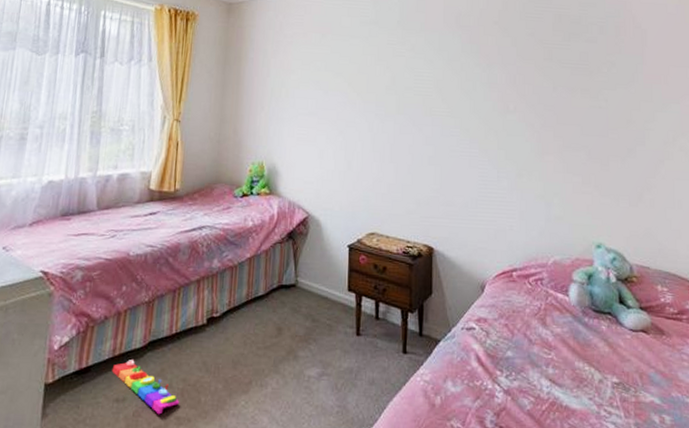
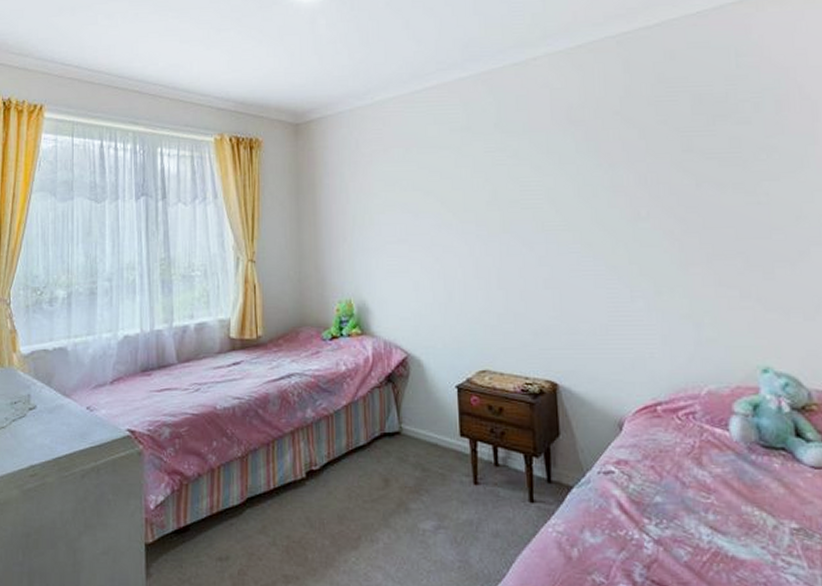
knob puzzle: present [111,360,180,415] -> none [211,517,286,573]

